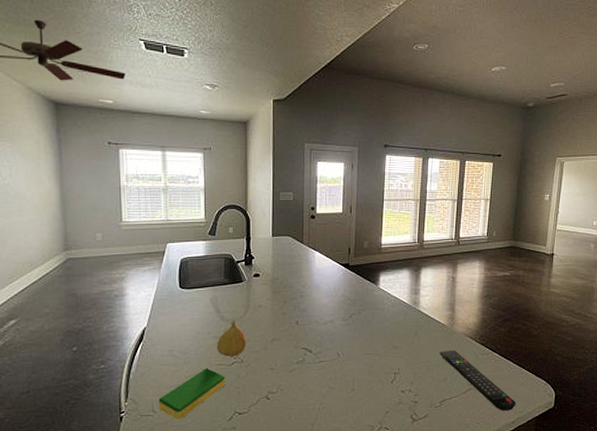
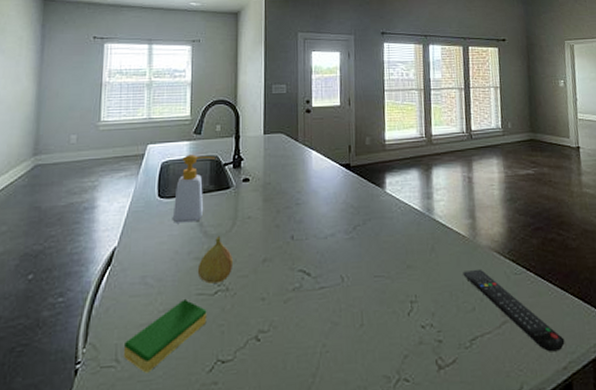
soap bottle: none [193,253,230,309] -> present [172,154,216,223]

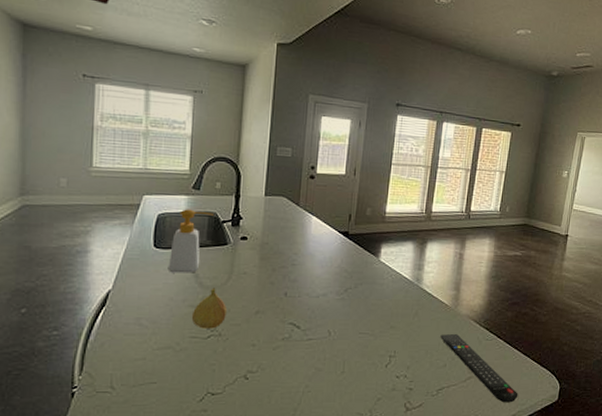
dish sponge: present [123,300,207,373] -> none [118,341,199,399]

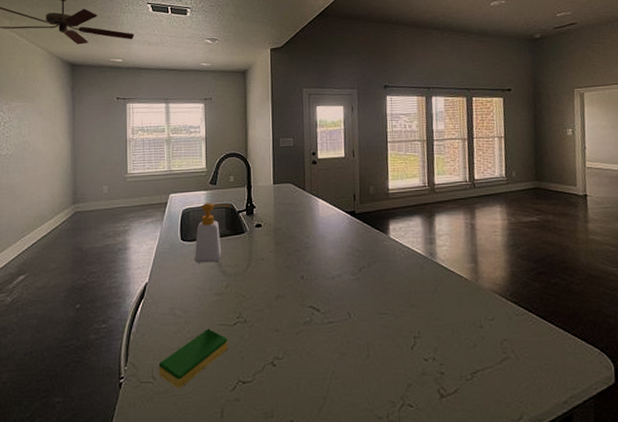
dish sponge: none [118,341,199,399] -> present [158,329,228,389]
fruit: present [191,288,228,329] -> none [218,275,250,316]
remote control: present [440,333,518,403] -> none [465,309,566,387]

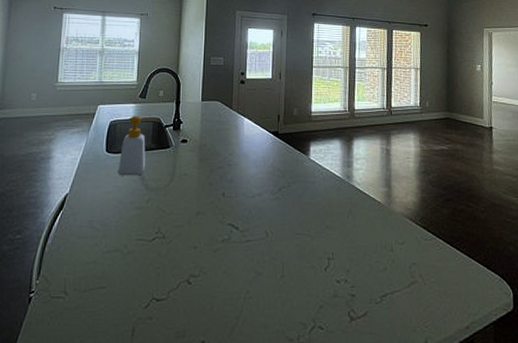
dish sponge: present [158,329,228,389] -> none [71,244,145,305]

